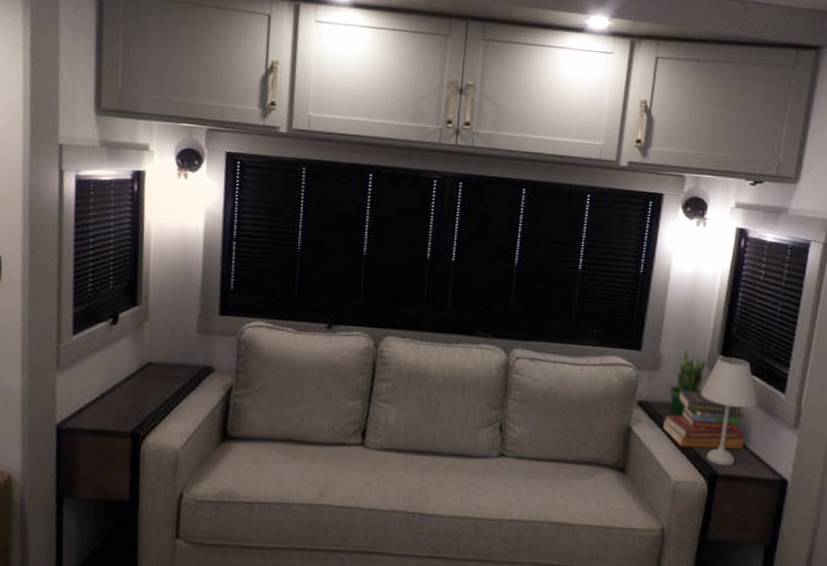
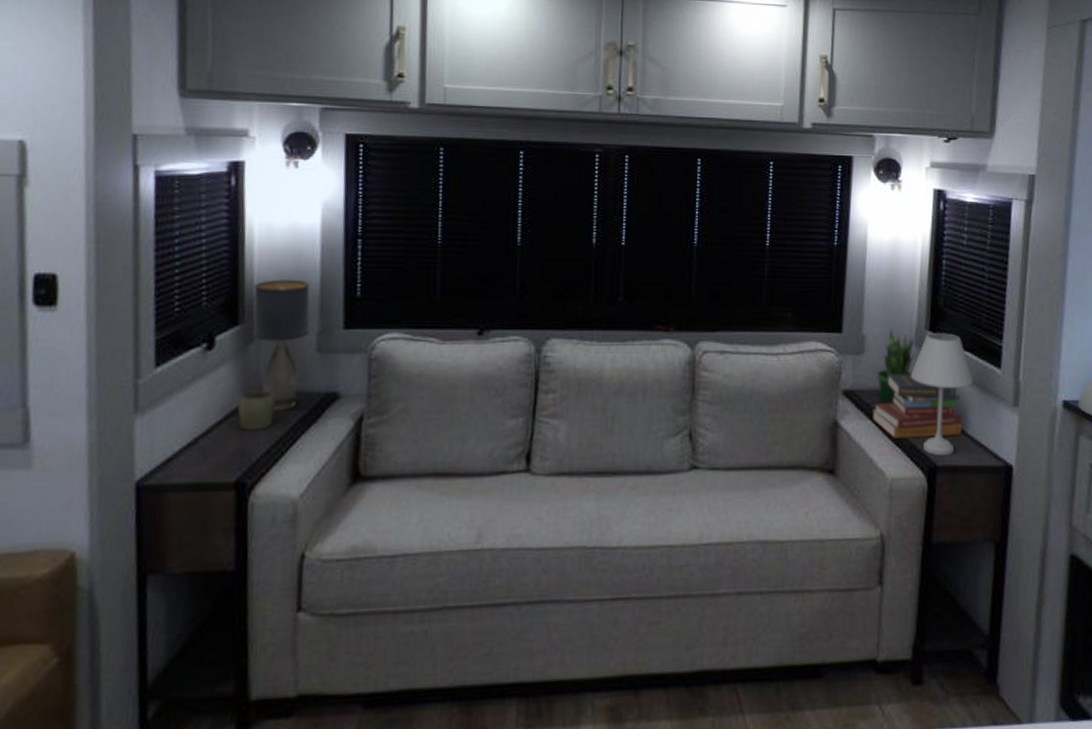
mug: none [134,358,164,392] -> present [237,389,275,430]
table lamp: none [147,271,194,379] -> present [252,279,311,411]

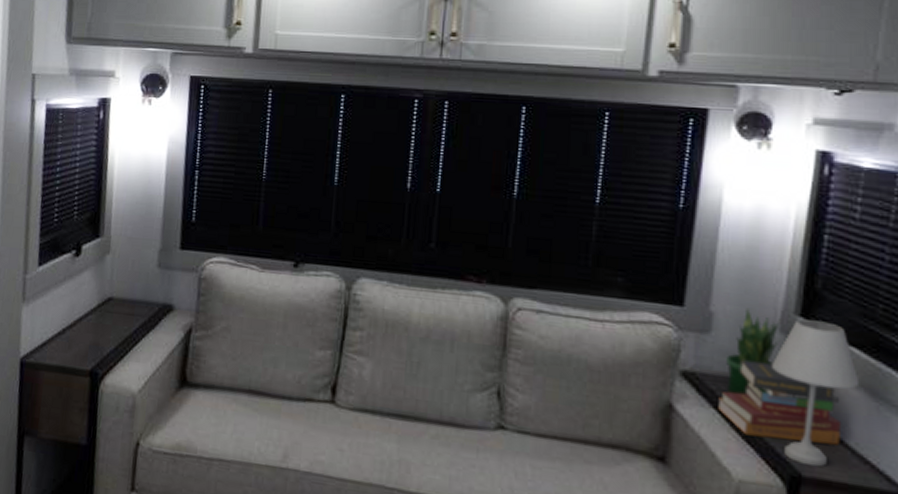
mug: present [237,389,275,430] -> none [95,293,123,329]
table lamp: present [252,279,311,411] -> none [109,201,156,316]

